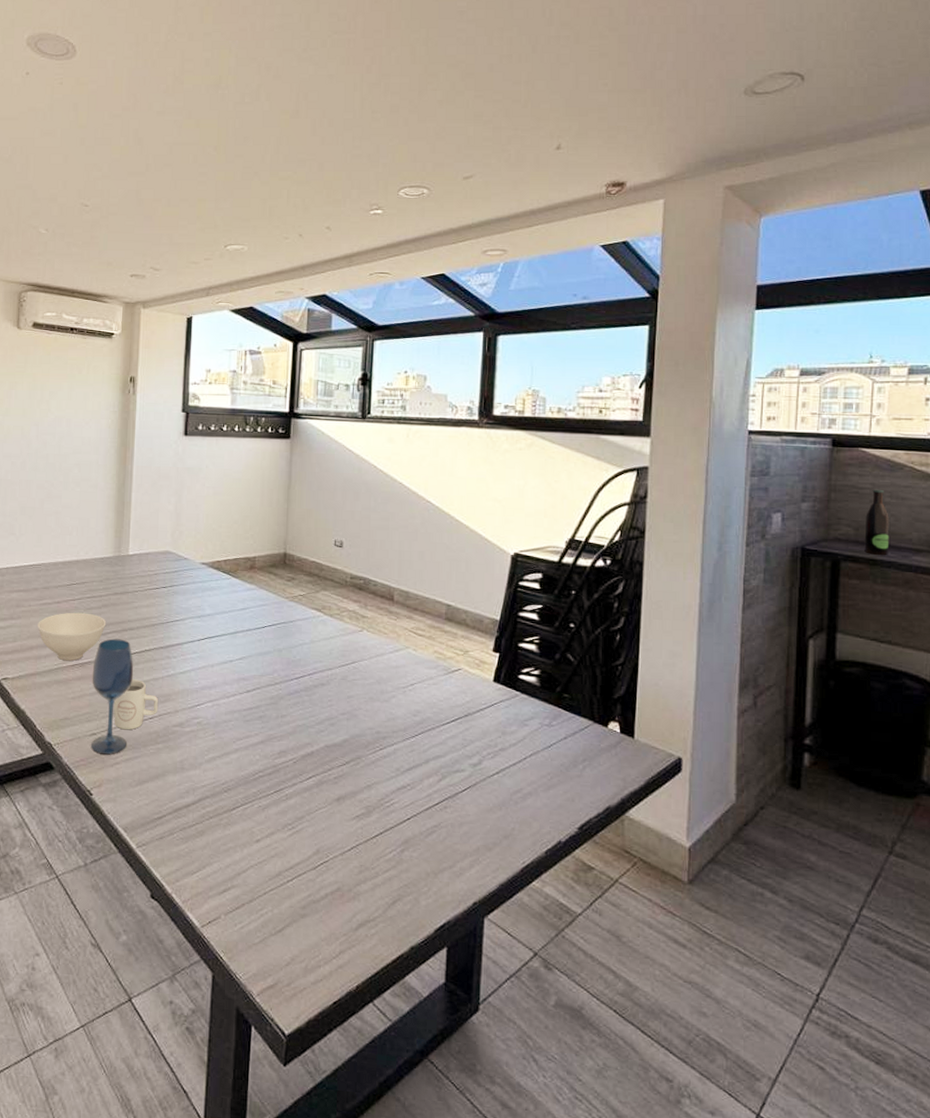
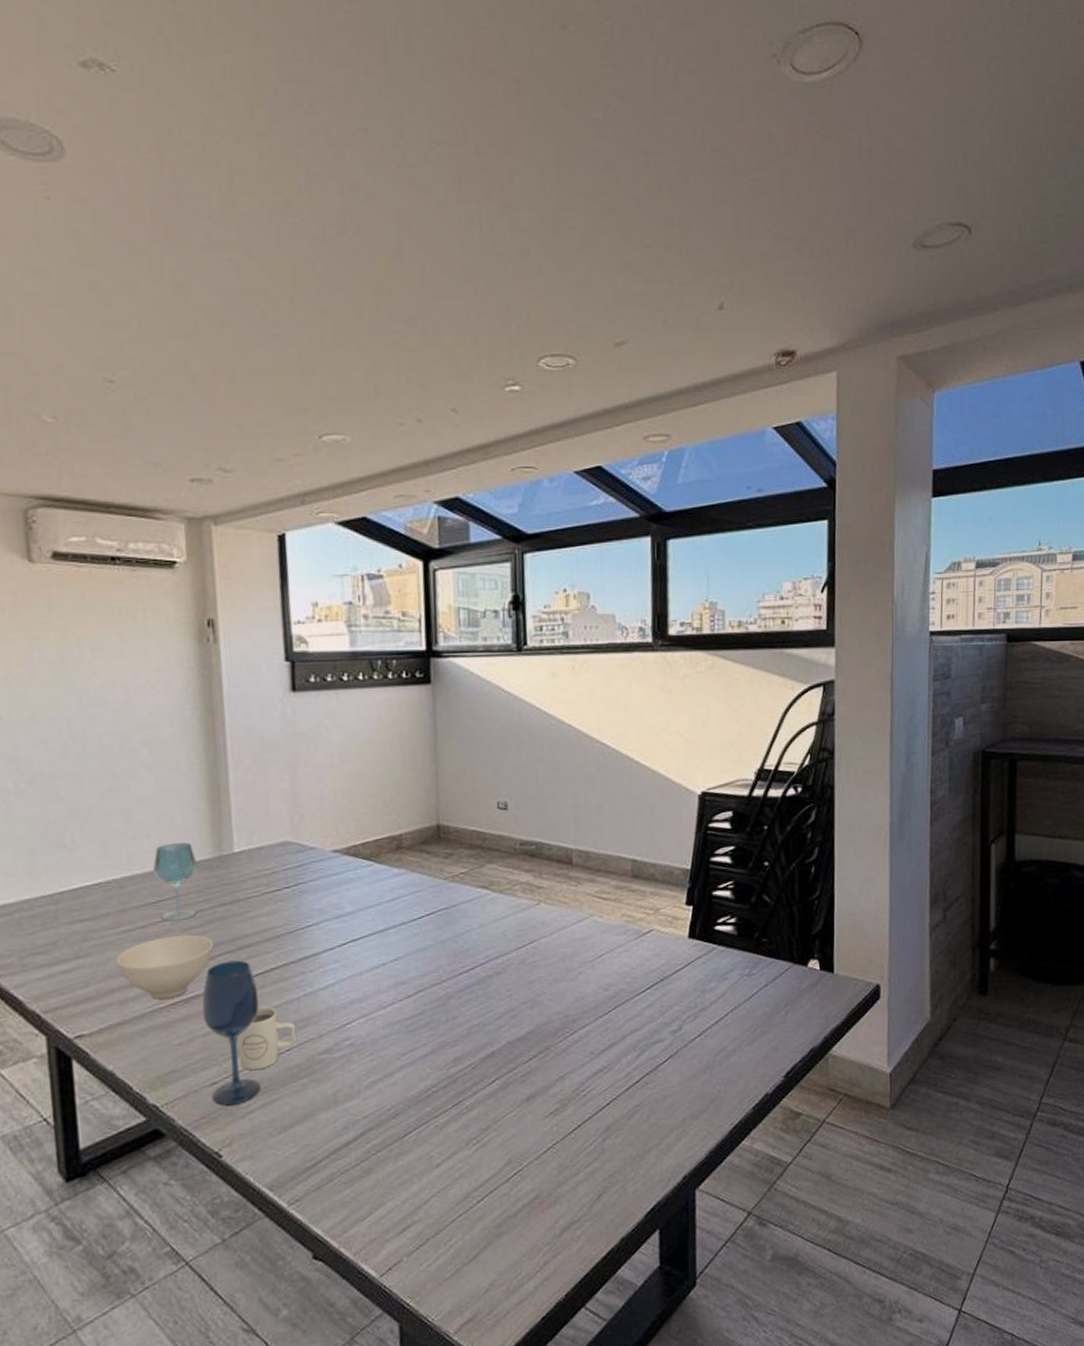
wine glass: none [70,542,102,602] -> present [152,842,198,922]
bottle: present [864,489,889,556] -> none [1037,682,1059,751]

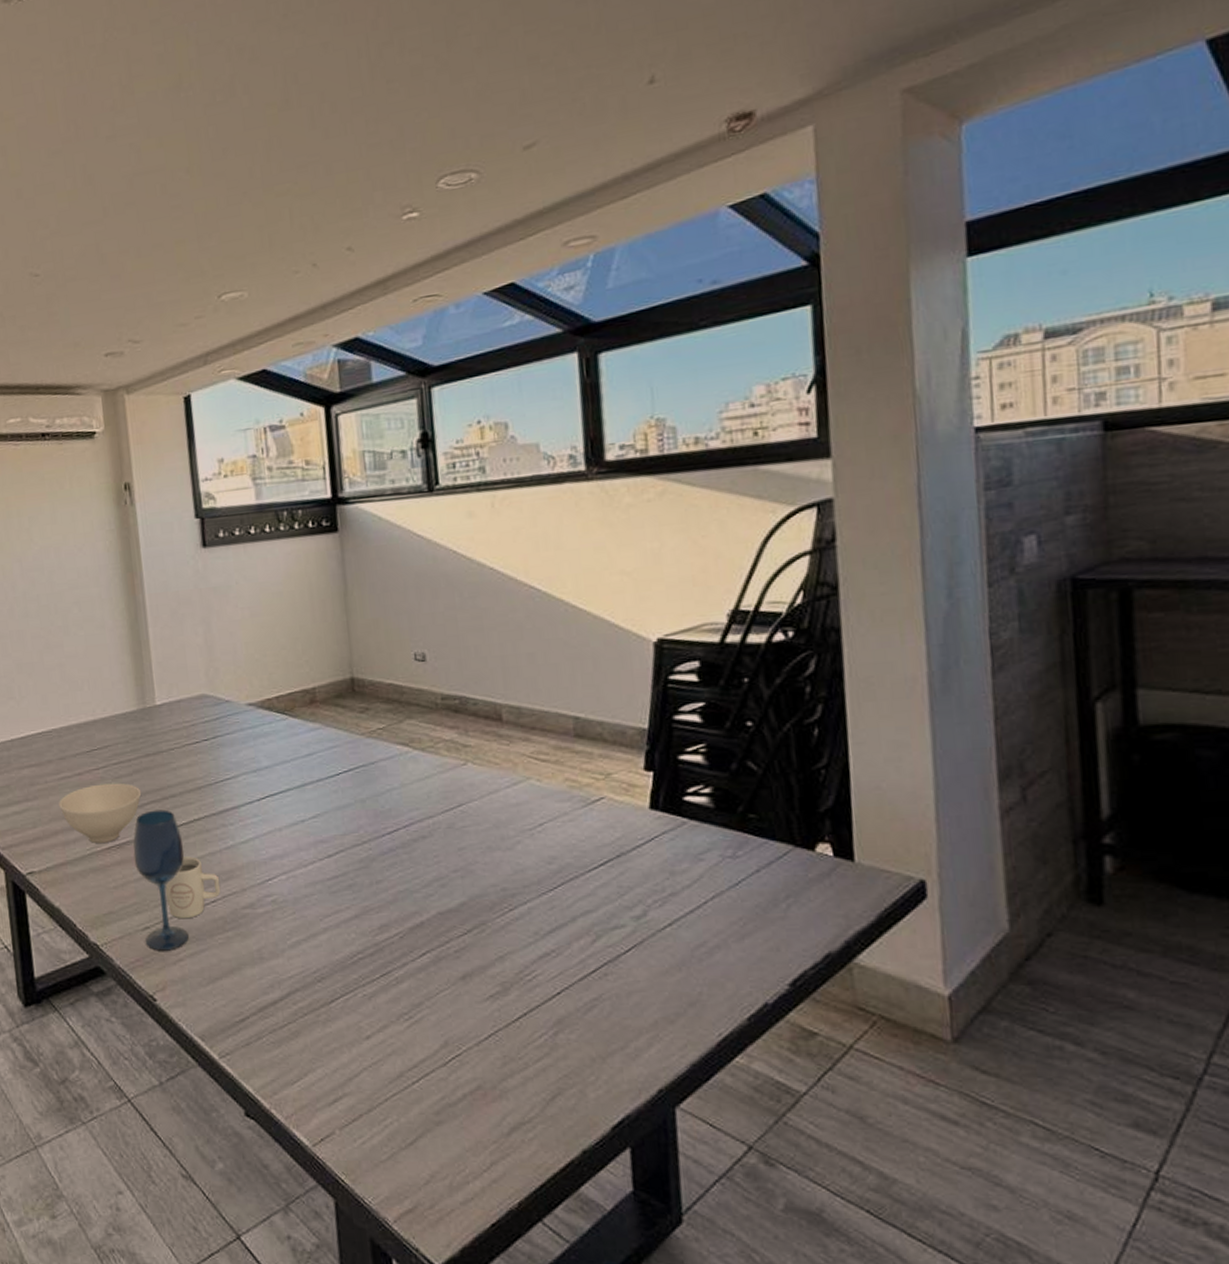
wine glass: present [152,842,198,922] -> none [86,695,126,770]

